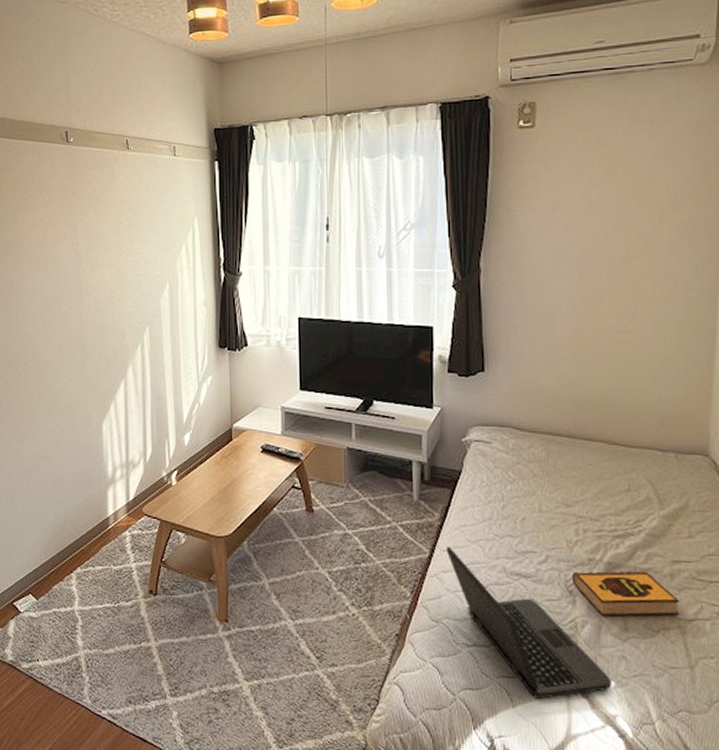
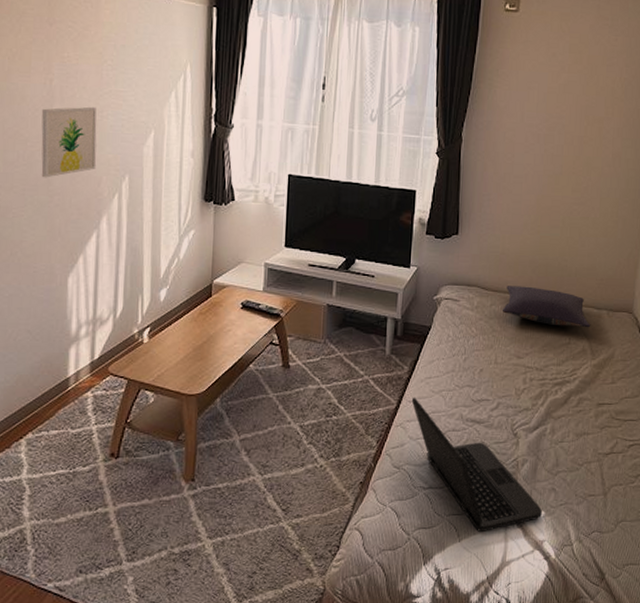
wall art: none [72,265,120,333] -> present [41,106,97,178]
pillow: none [542,426,655,473] -> present [502,286,591,328]
hardback book: present [571,571,680,616] -> none [517,414,601,454]

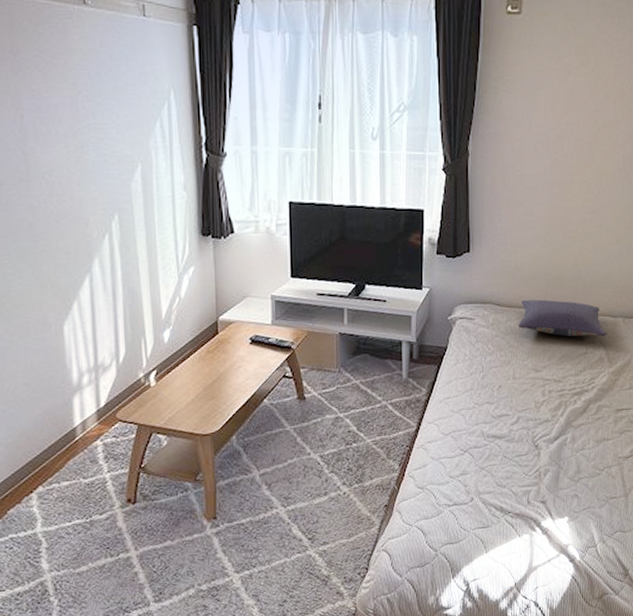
wall art: present [41,106,97,178] -> none [16,142,82,223]
laptop: present [411,397,542,532] -> none [431,418,565,542]

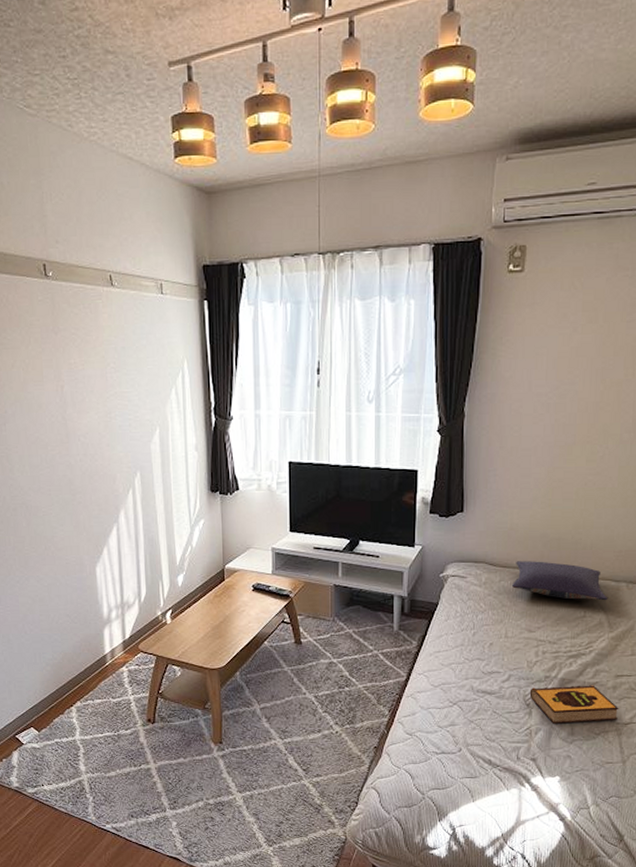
hardback book: none [538,421,620,463] -> present [529,685,619,724]

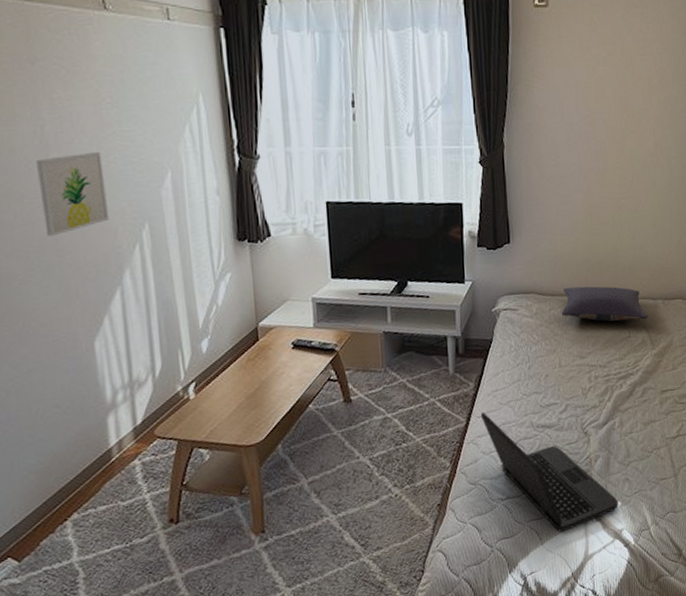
wall art: none [58,409,110,479] -> present [37,151,110,237]
laptop: none [421,670,557,793] -> present [480,411,618,532]
hardback book: present [529,685,619,724] -> none [586,403,667,448]

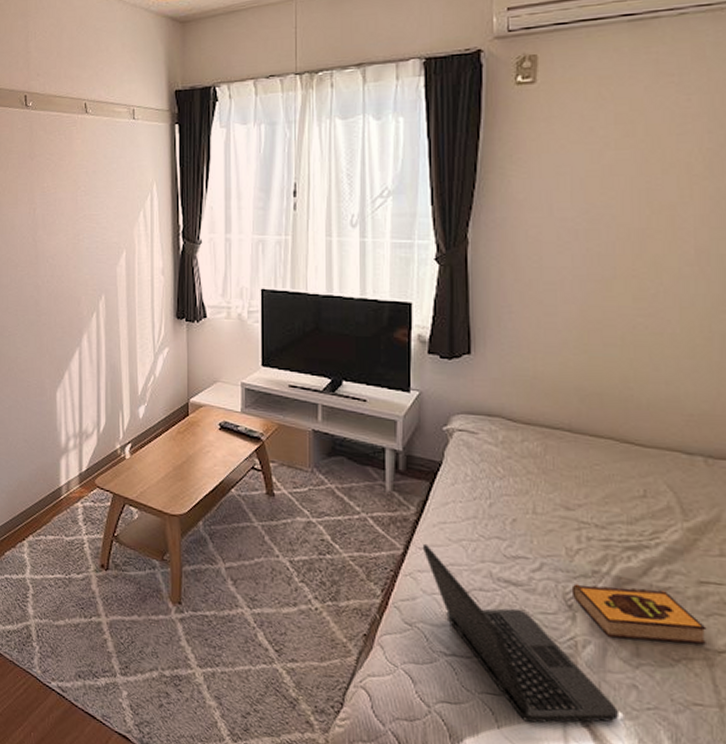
wall art: present [37,151,110,237] -> none [29,231,76,299]
pillow: present [561,286,648,322] -> none [538,418,678,479]
hardback book: none [586,403,667,448] -> present [571,584,707,645]

